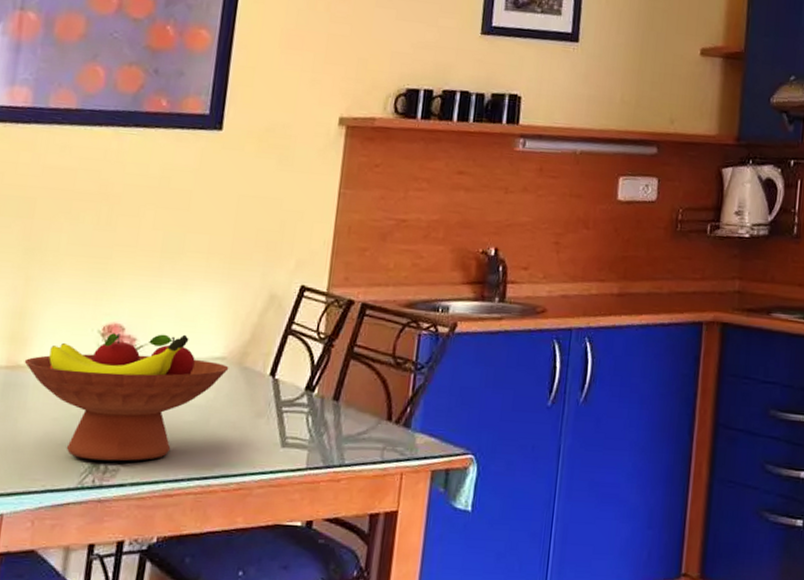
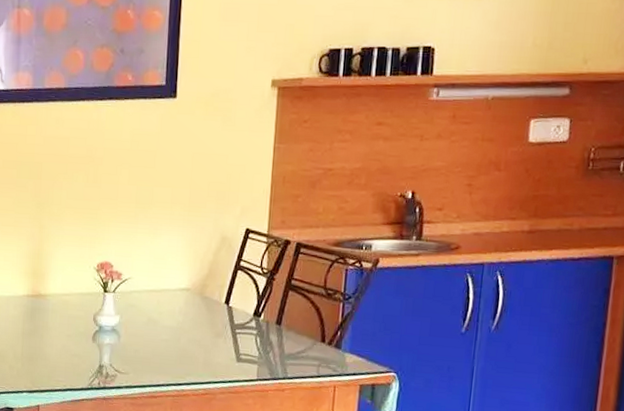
fruit bowl: present [24,333,229,462] -> none [44,269,193,370]

